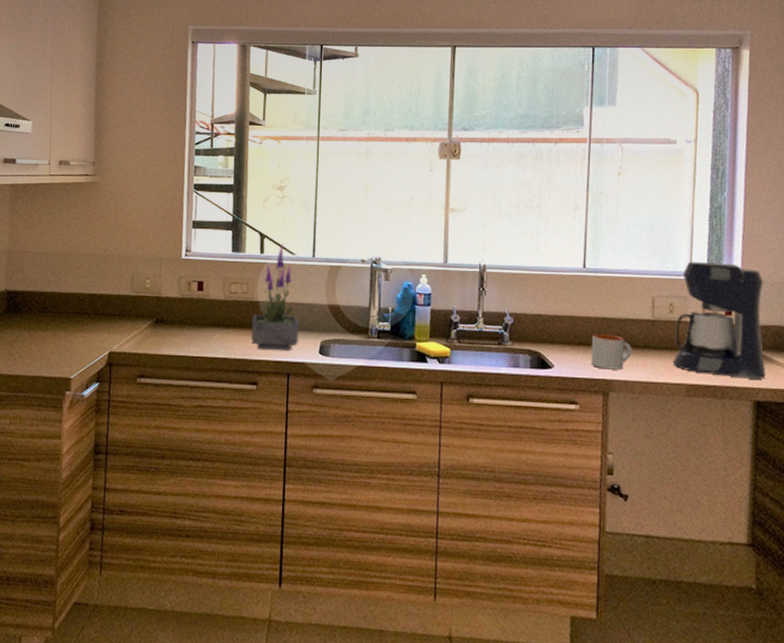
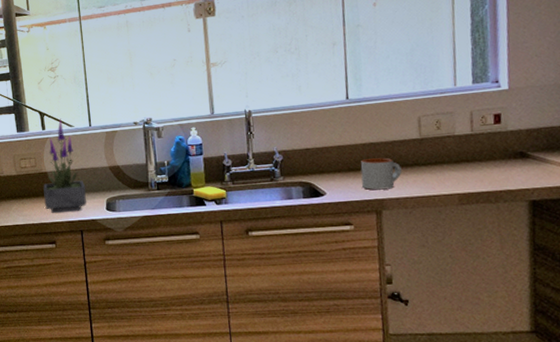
coffee maker: present [672,262,766,380] -> none [443,73,540,182]

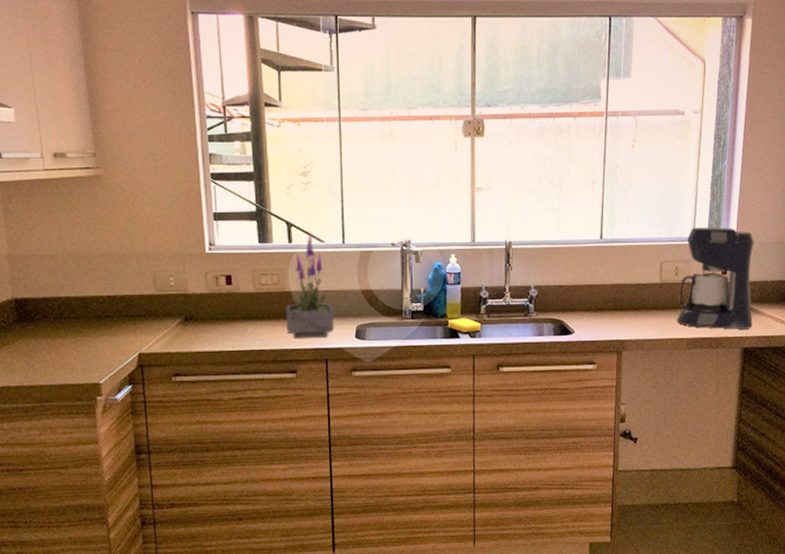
mug: present [360,157,402,190] -> none [607,299,642,331]
coffee maker: none [443,73,540,182] -> present [676,227,755,330]

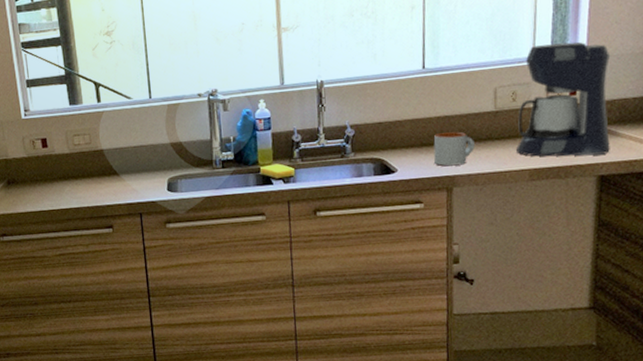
potted plant: present [285,231,334,338] -> none [99,89,146,195]
mug: none [607,299,642,331] -> present [433,131,475,166]

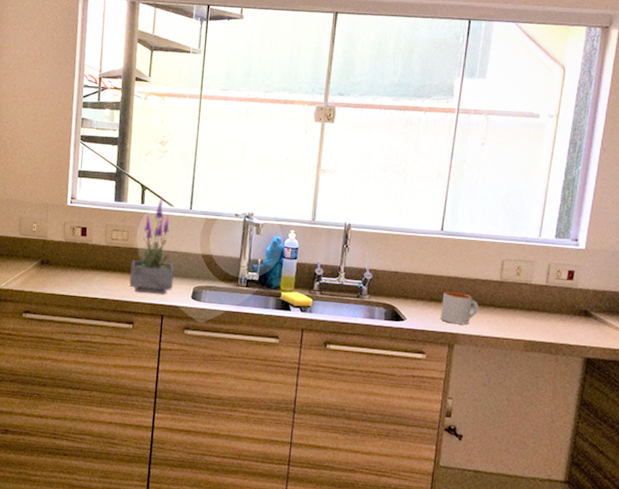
potted plant: none [99,89,146,195] -> present [129,195,174,294]
coffee maker: present [515,41,611,157] -> none [514,229,606,339]

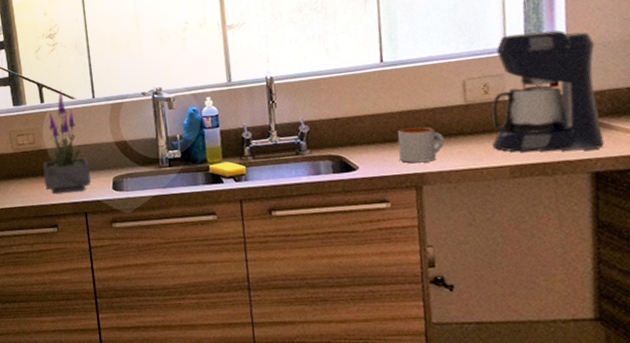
coffee maker: none [514,229,606,339] -> present [491,29,604,152]

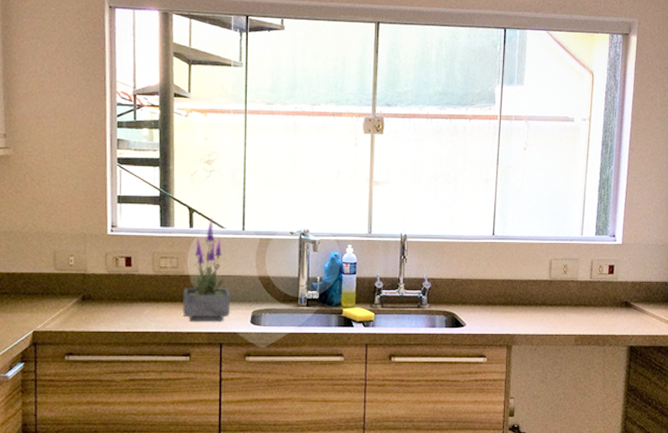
mug: present [397,126,445,163] -> none [498,295,532,325]
coffee maker: present [491,29,604,152] -> none [564,228,640,328]

